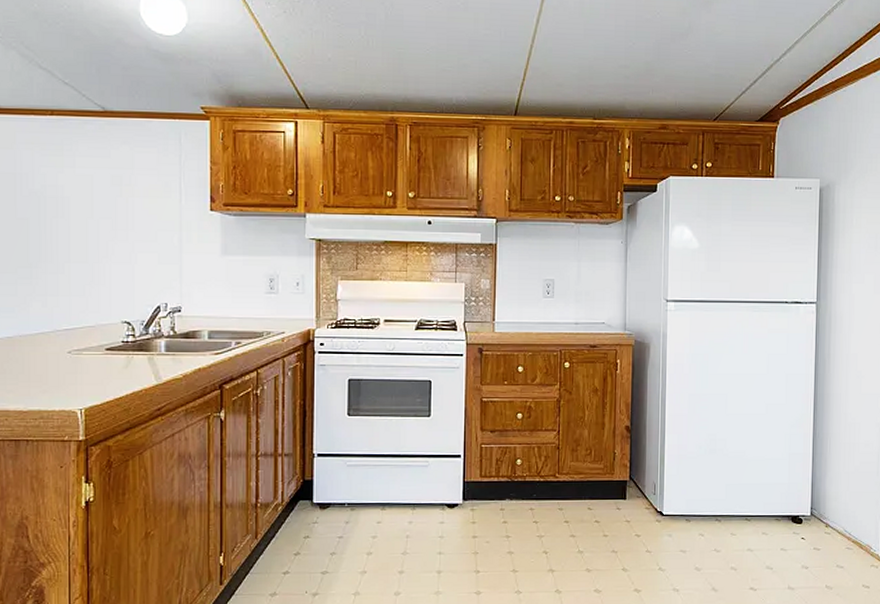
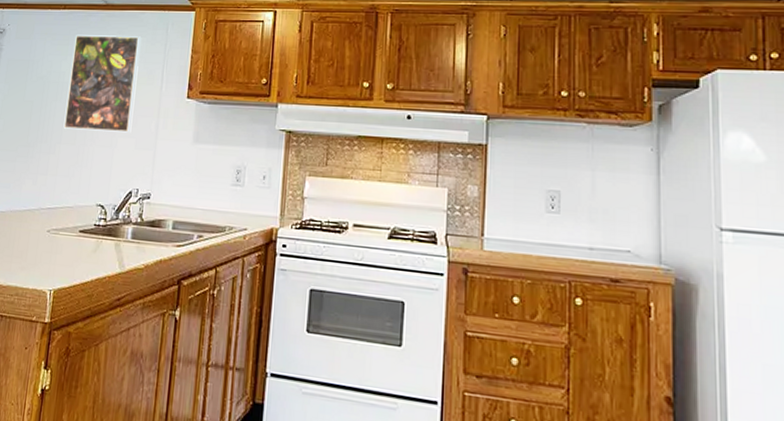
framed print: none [70,144,152,248] -> present [63,35,142,133]

